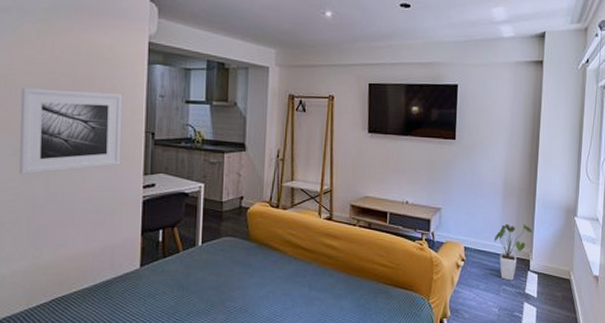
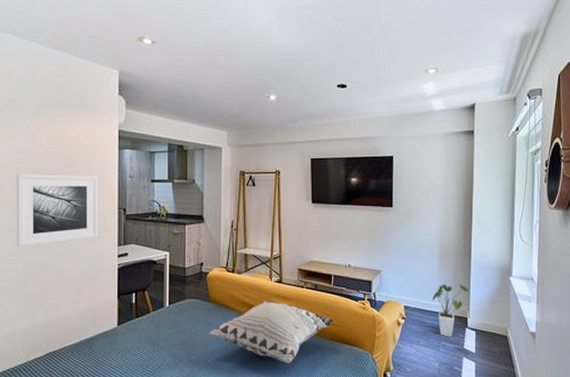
decorative pillow: none [246,240,389,311] -> present [208,301,335,365]

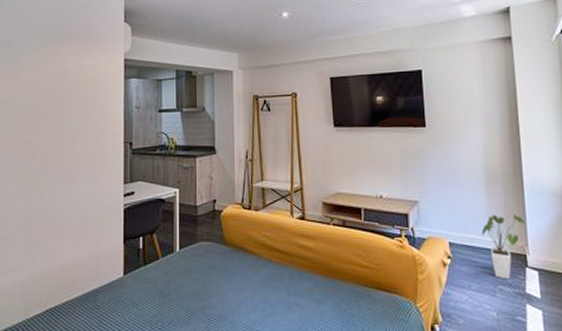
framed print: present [16,174,99,248] -> none [17,108,104,190]
decorative pillow: present [208,301,335,365] -> none [224,242,368,318]

